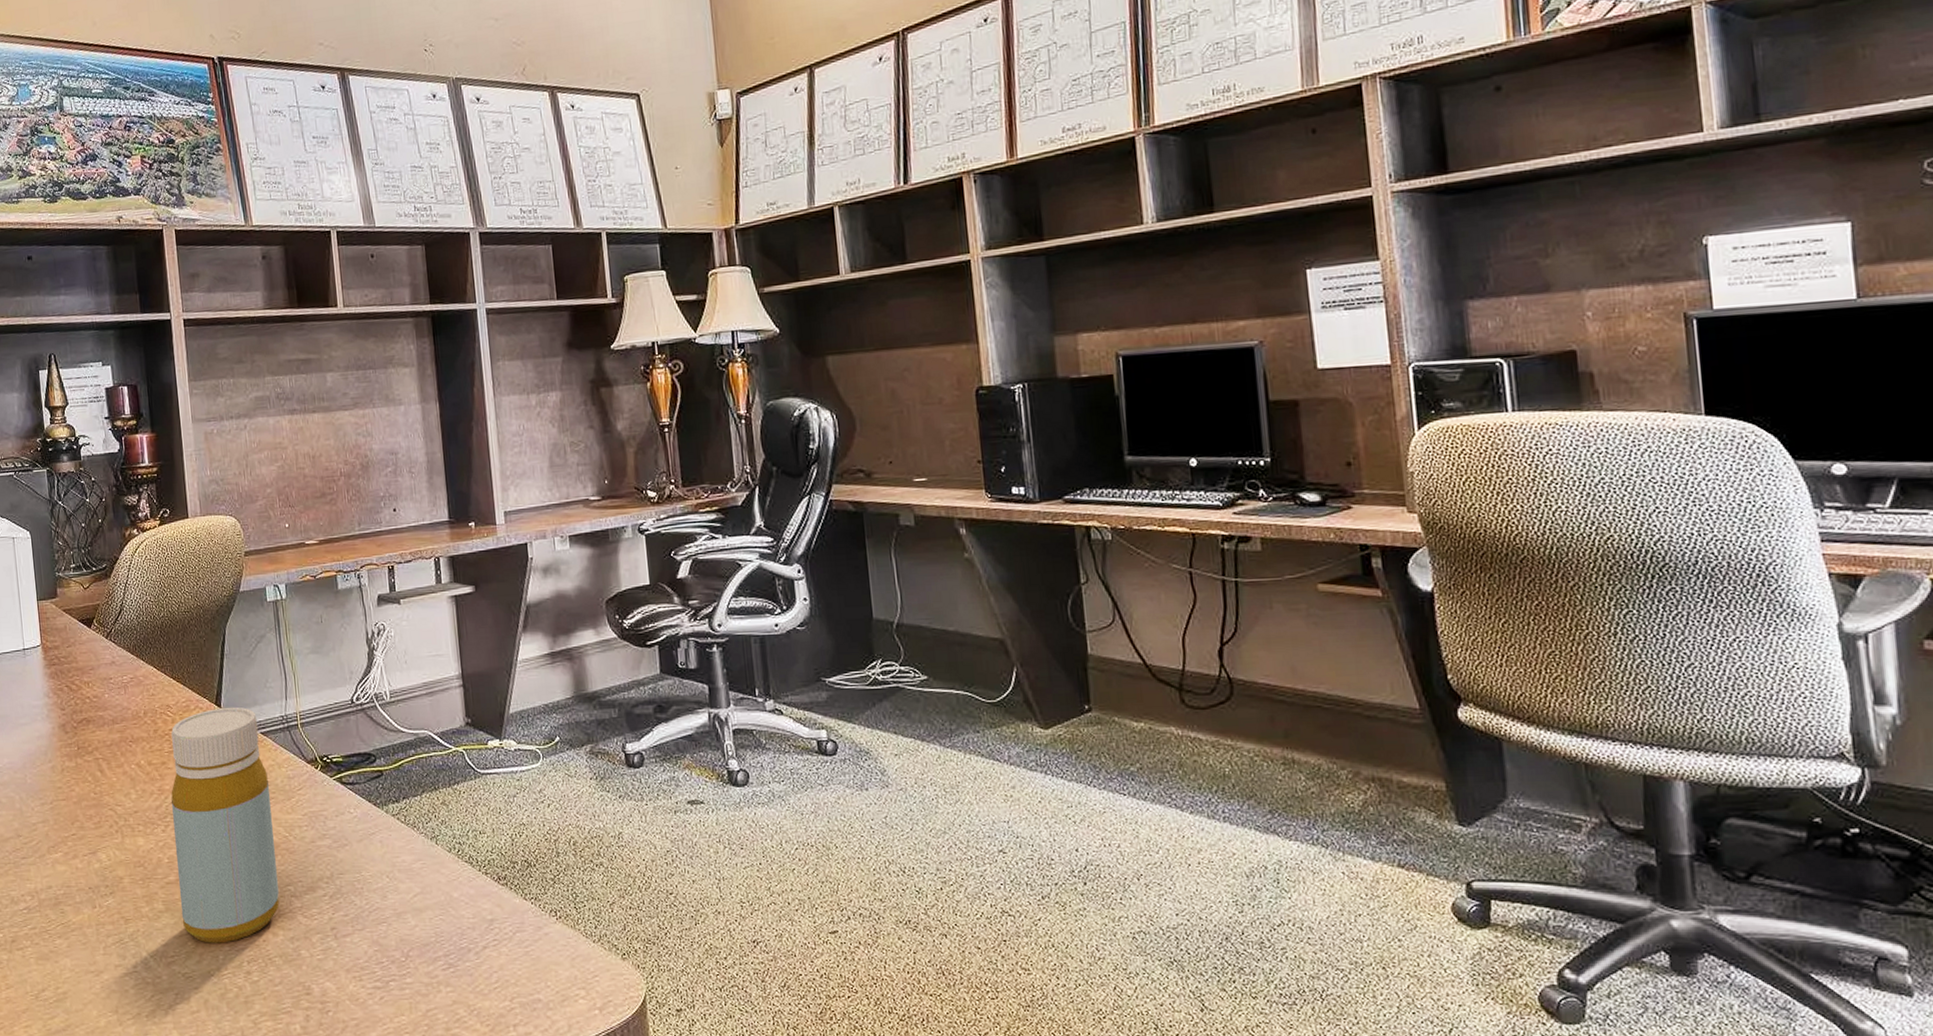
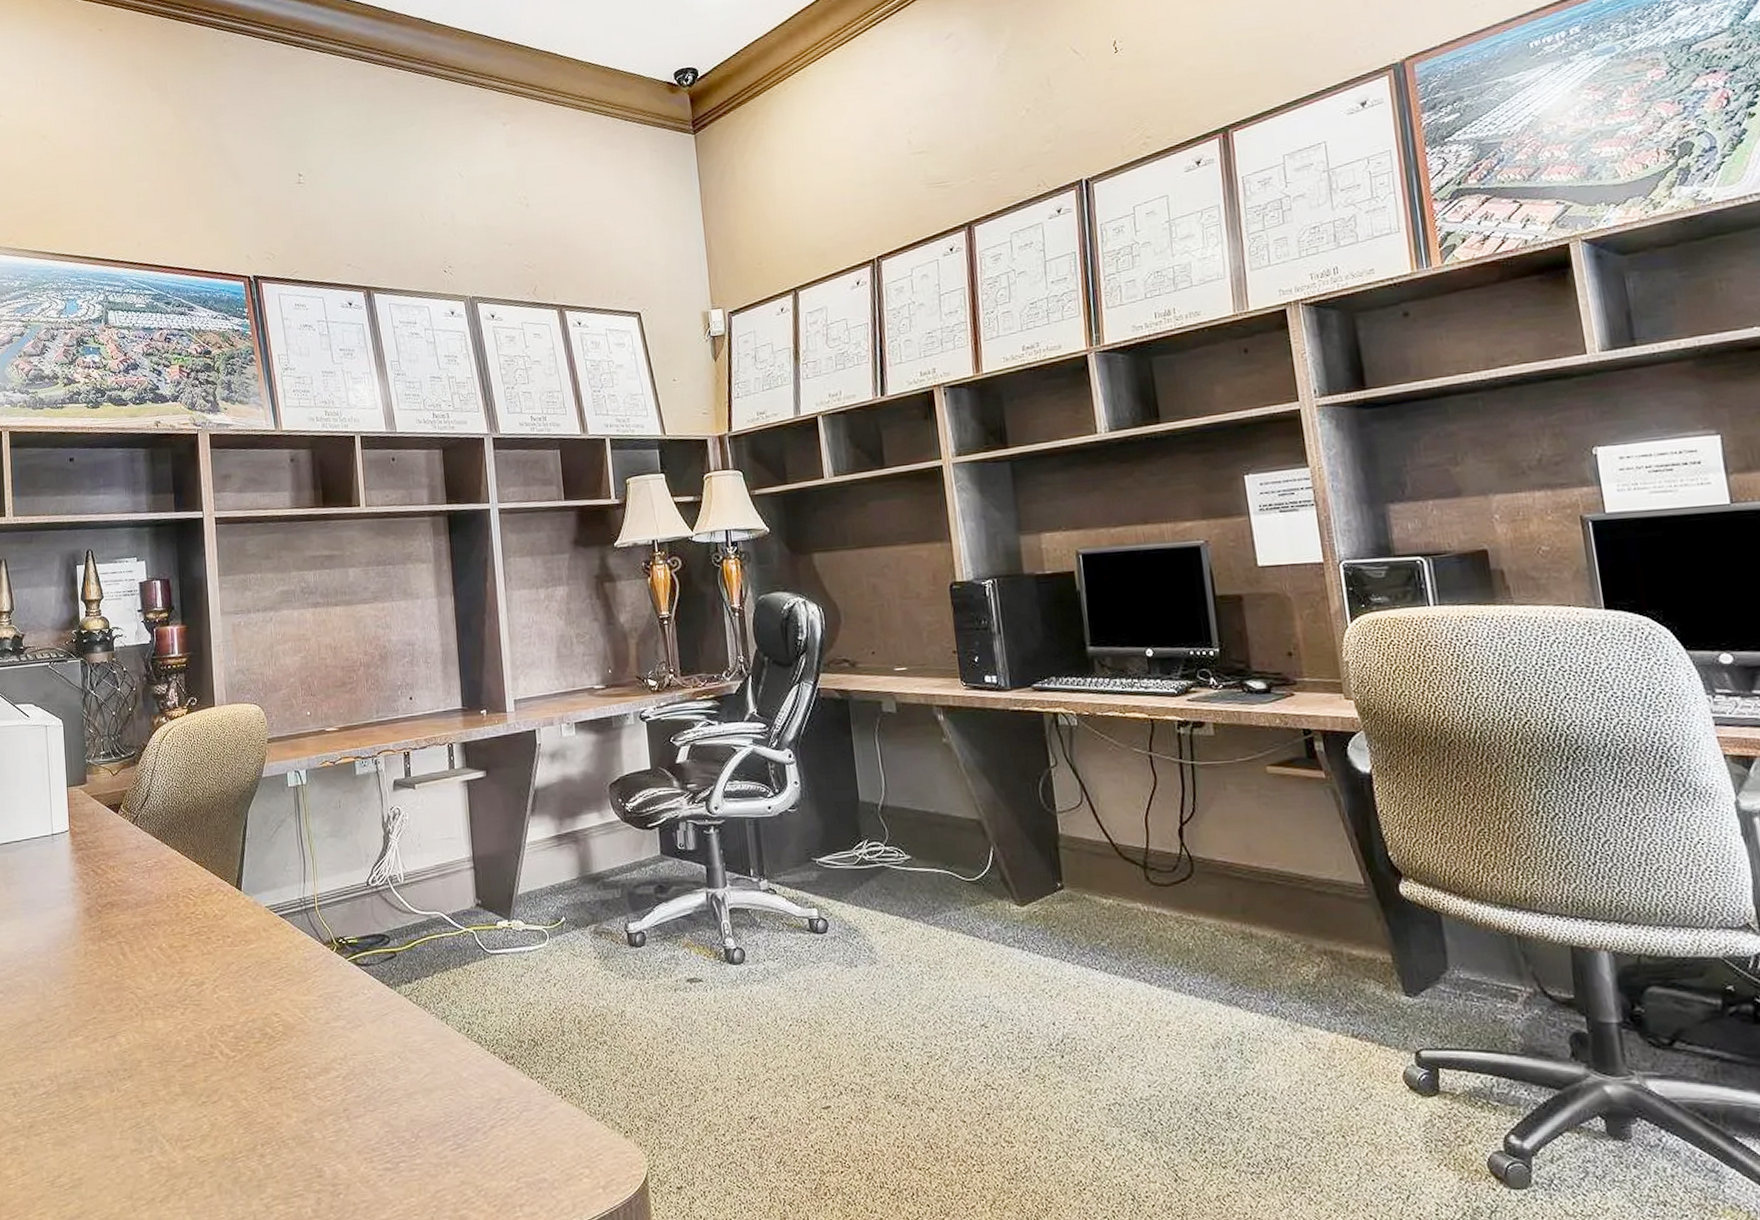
bottle: present [171,706,280,943] -> none [191,890,294,1126]

